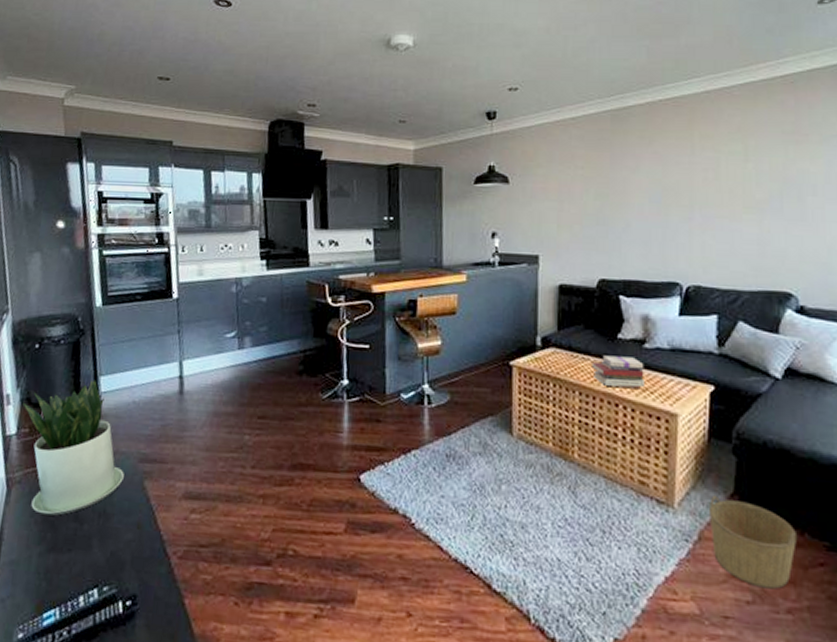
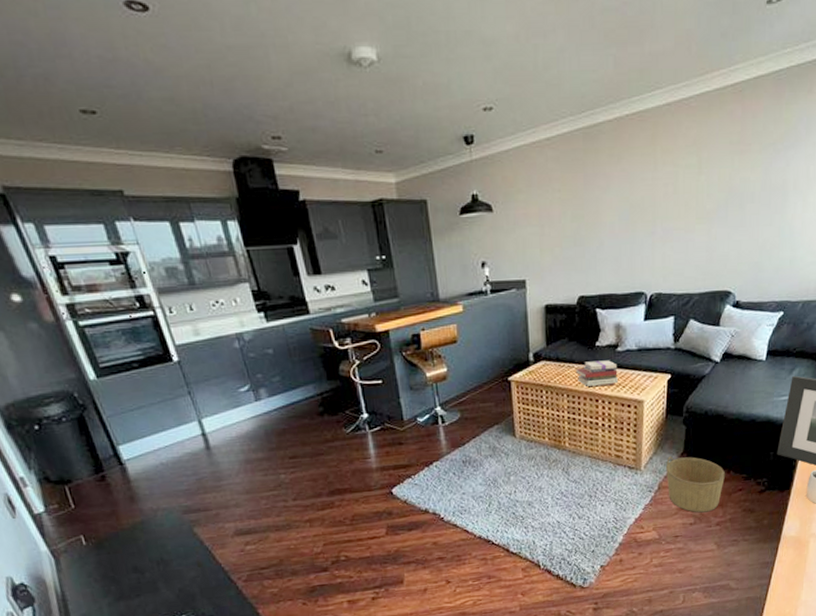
planter: present [23,379,124,516] -> none [41,450,172,574]

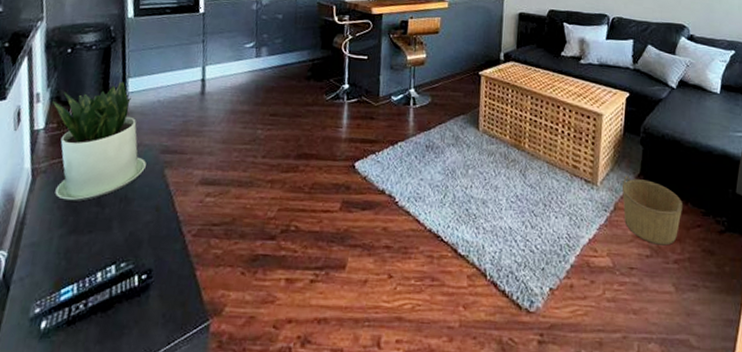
planter: none [41,450,172,574] -> present [52,81,147,202]
books: present [576,360,618,386] -> none [541,68,580,95]

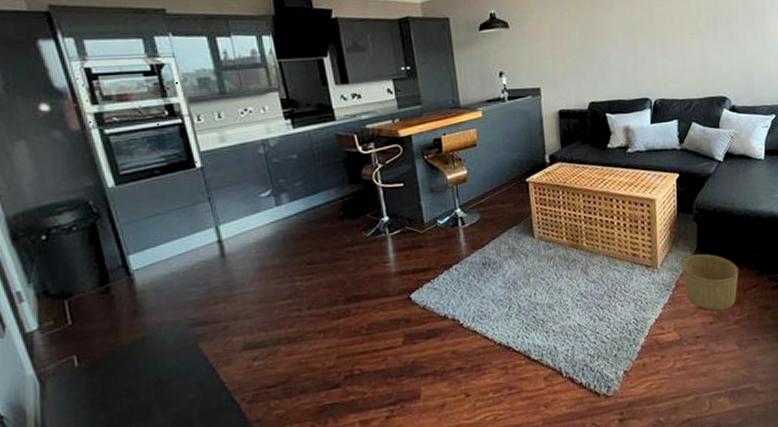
planter: present [52,81,147,202] -> none [39,260,175,400]

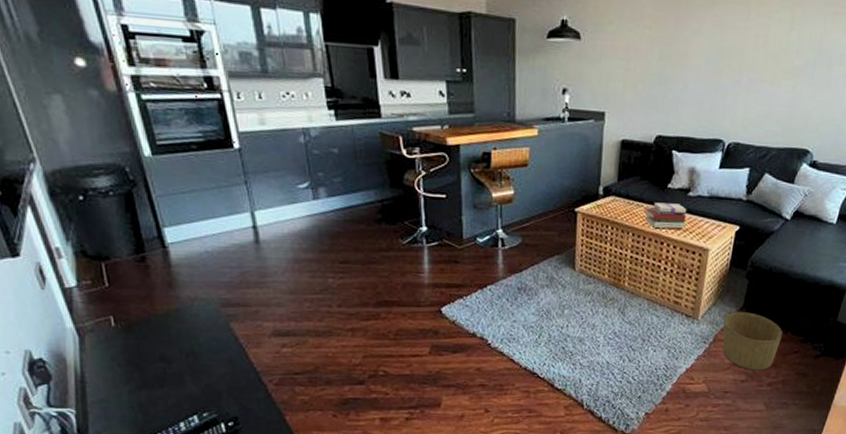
books: none [590,161,630,186] -> present [644,202,687,230]

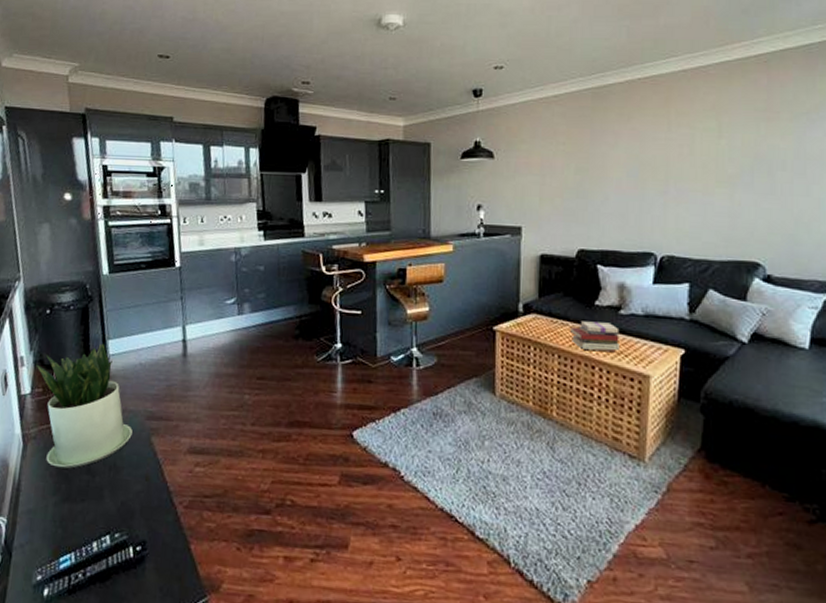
planter: none [77,231,207,359] -> present [36,343,133,469]
basket: present [723,309,783,371] -> none [678,450,760,536]

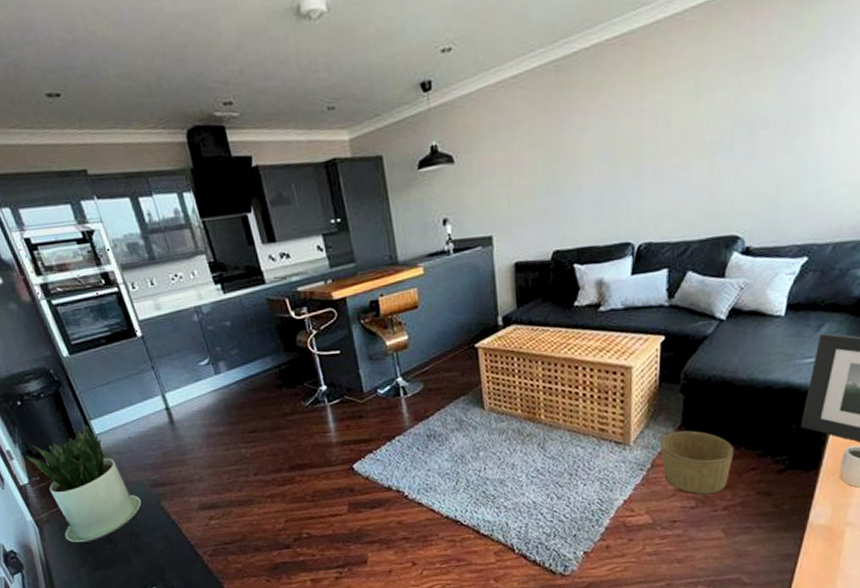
books: present [570,321,620,353] -> none [551,321,601,352]
basket: none [678,450,760,536] -> present [661,429,735,495]

